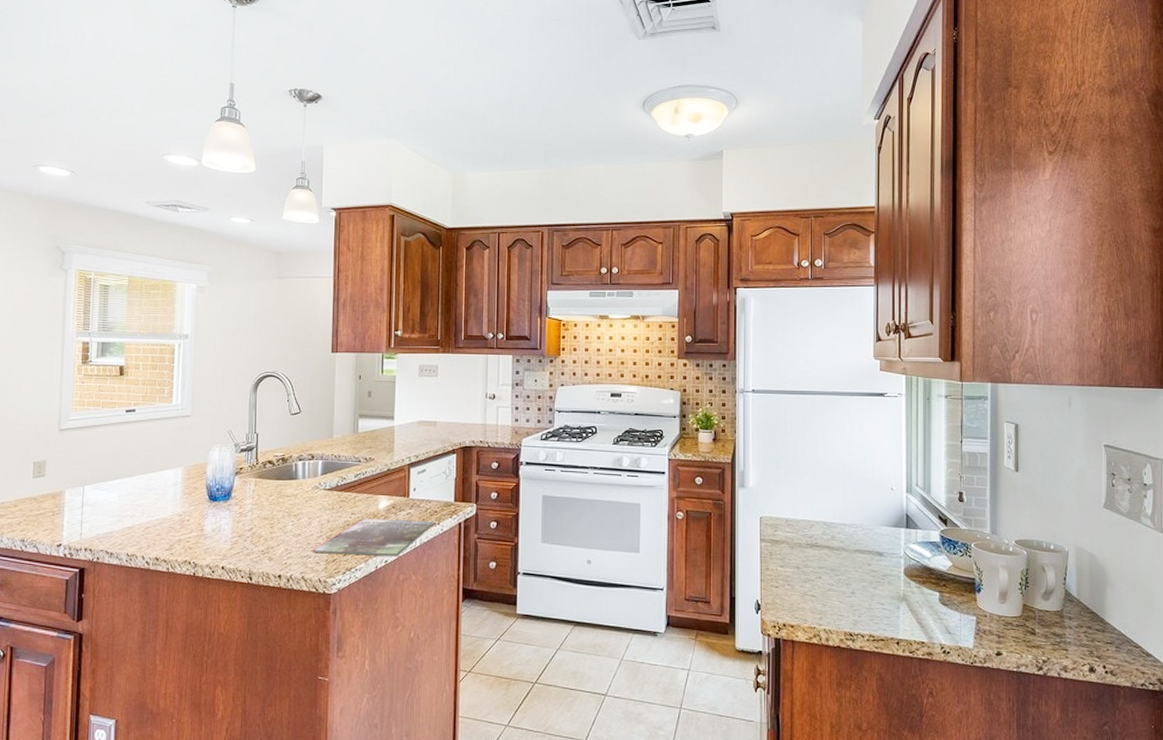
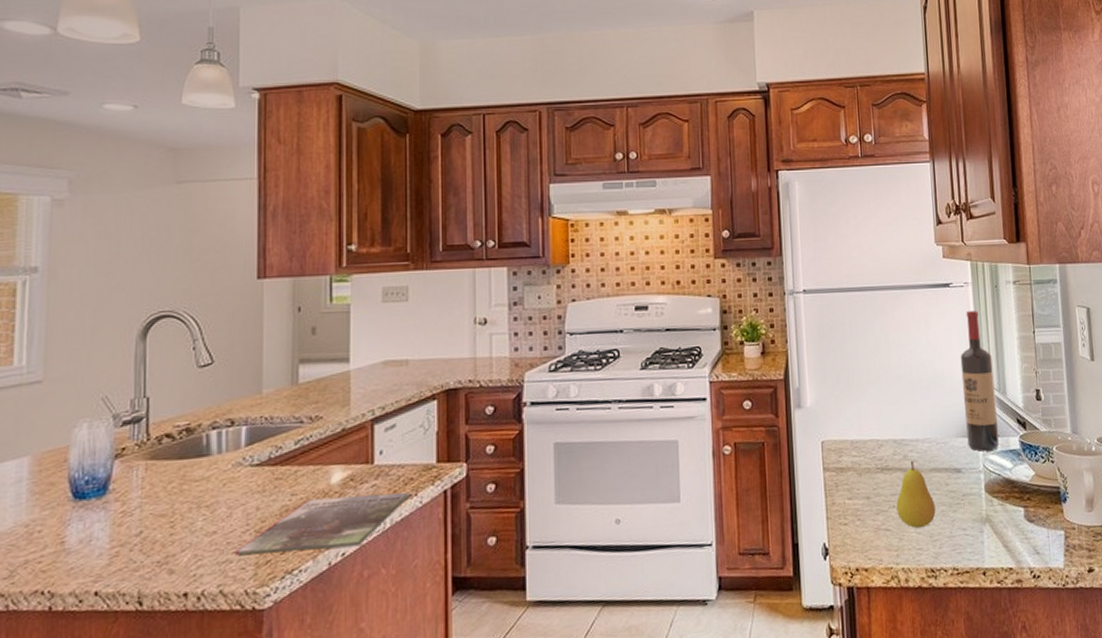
fruit: none [822,541,857,597] -> present [896,460,936,528]
wine bottle: none [890,419,921,540] -> present [960,311,1000,451]

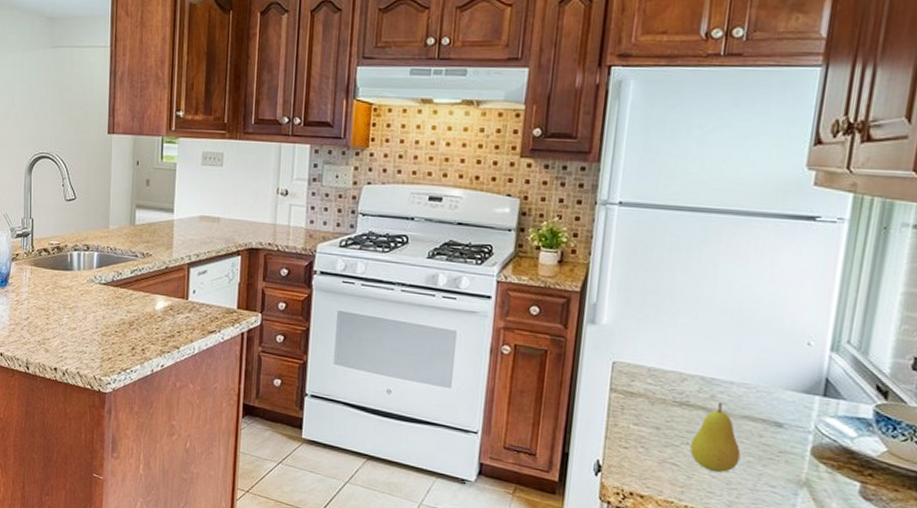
magazine: present [235,491,410,557] -> none [88,318,215,363]
wine bottle: present [960,311,1000,451] -> none [799,252,858,414]

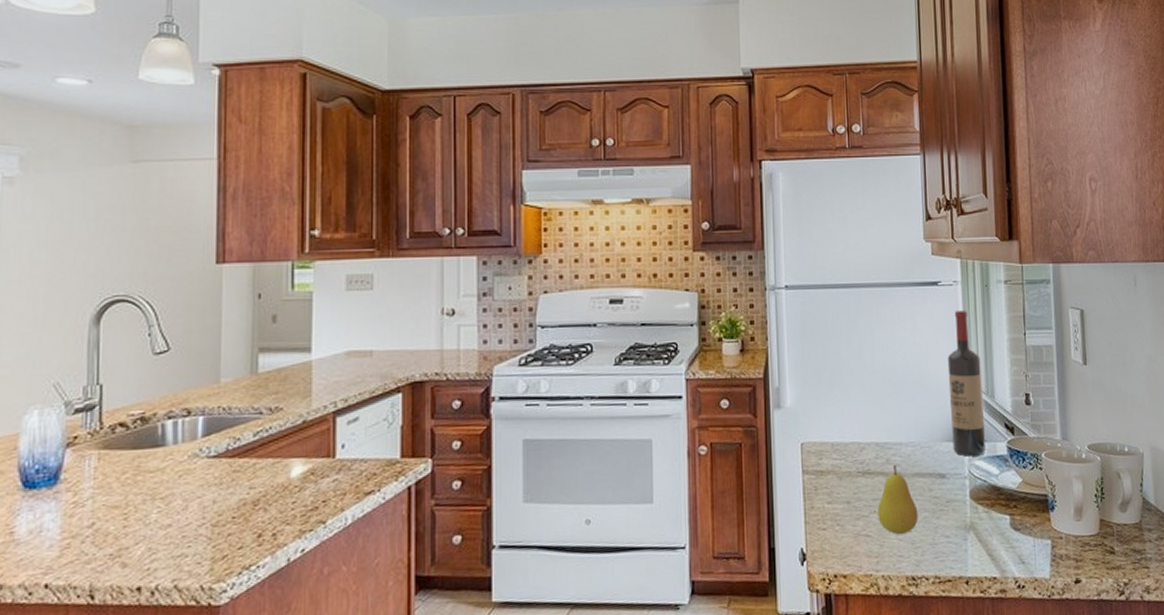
wine bottle: none [799,252,858,414] -> present [947,311,987,457]

